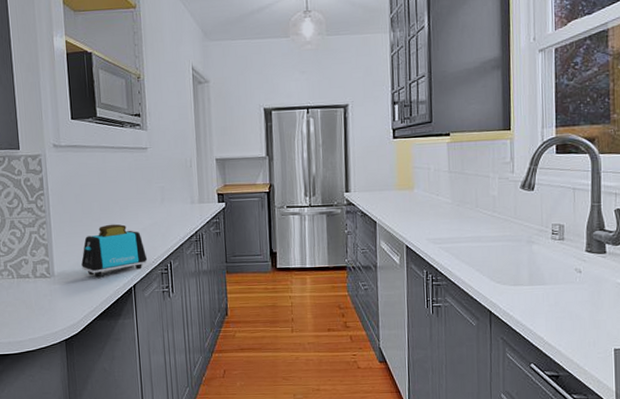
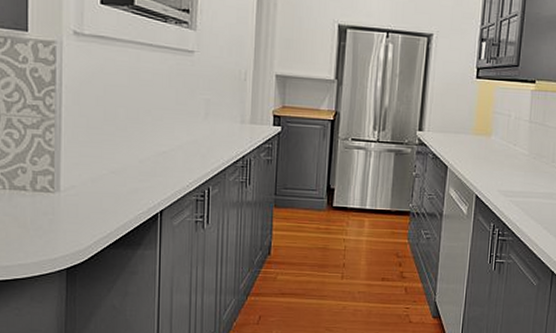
toaster: present [81,224,148,278] -> none [97,136,181,198]

